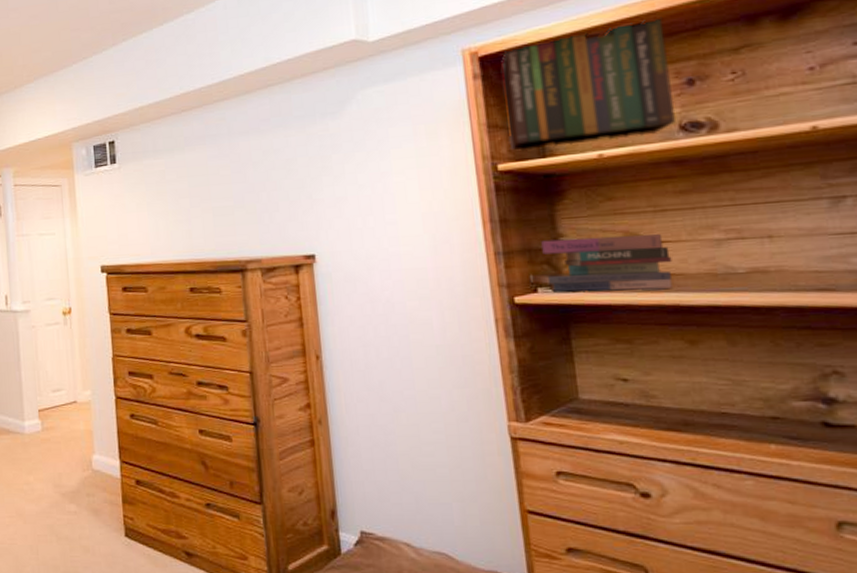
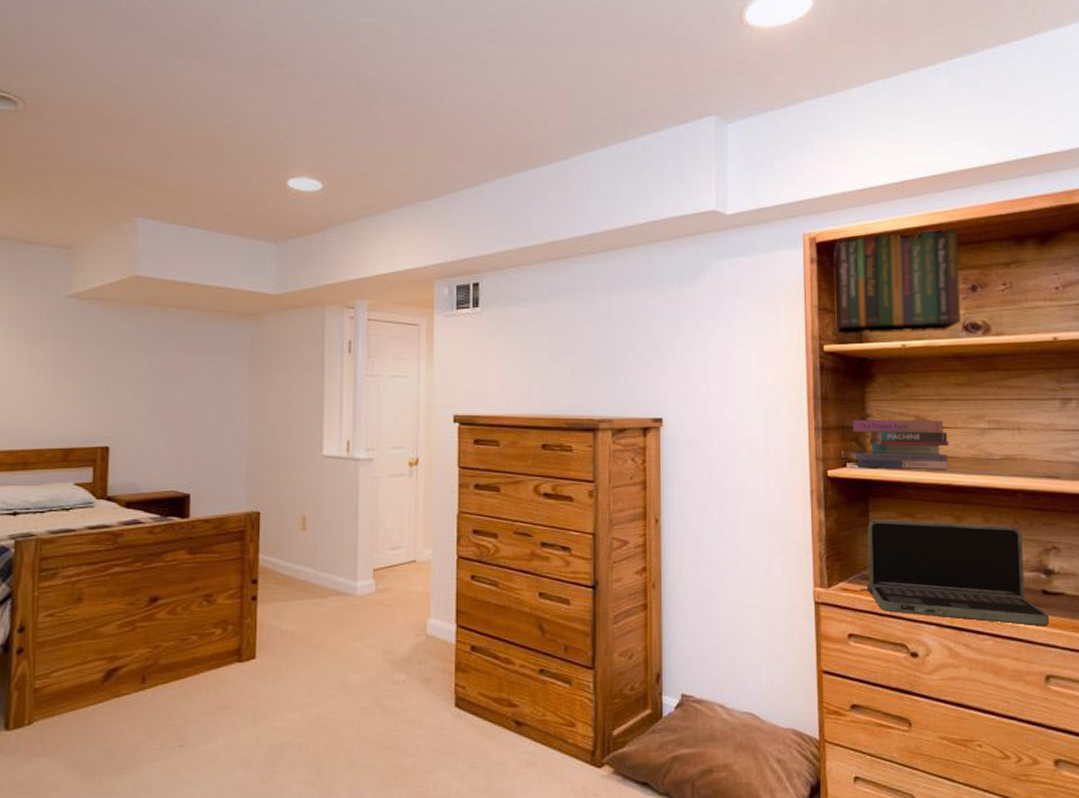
laptop: none [566,346,837,464] -> present [859,519,1050,626]

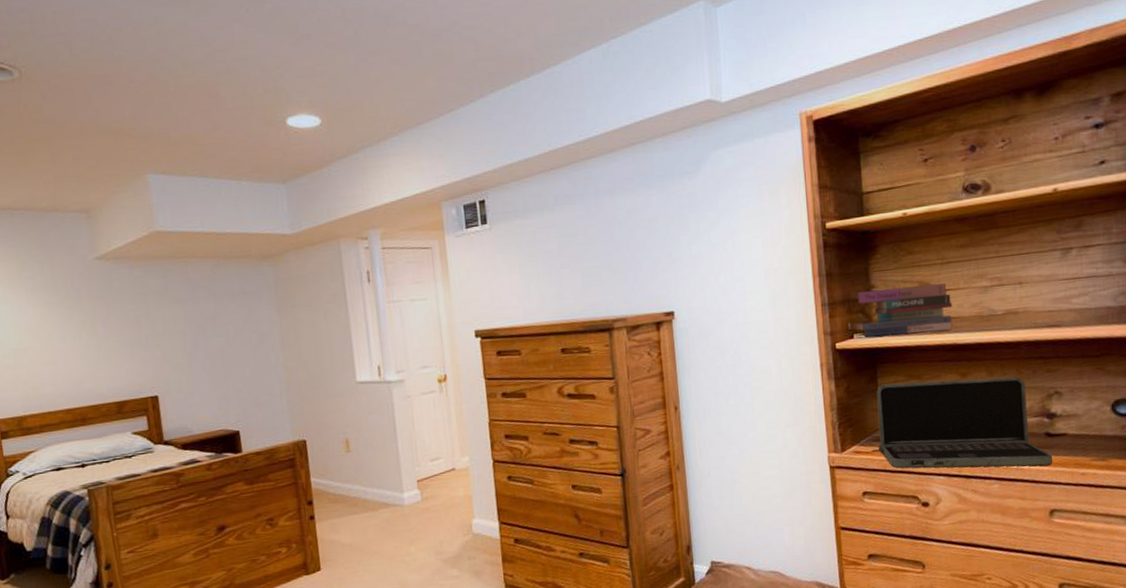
books: present [834,227,961,336] -> none [831,88,961,211]

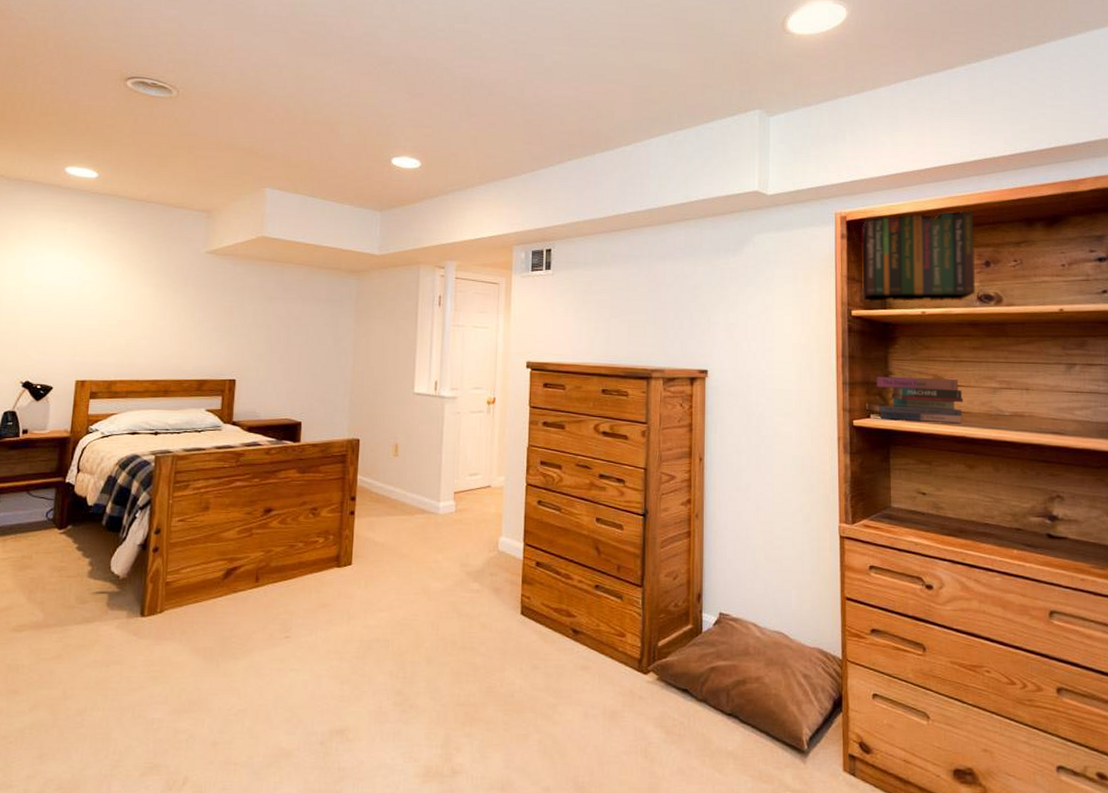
books: none [831,88,961,211] -> present [861,210,976,302]
laptop: present [871,376,1053,469] -> none [880,465,1054,567]

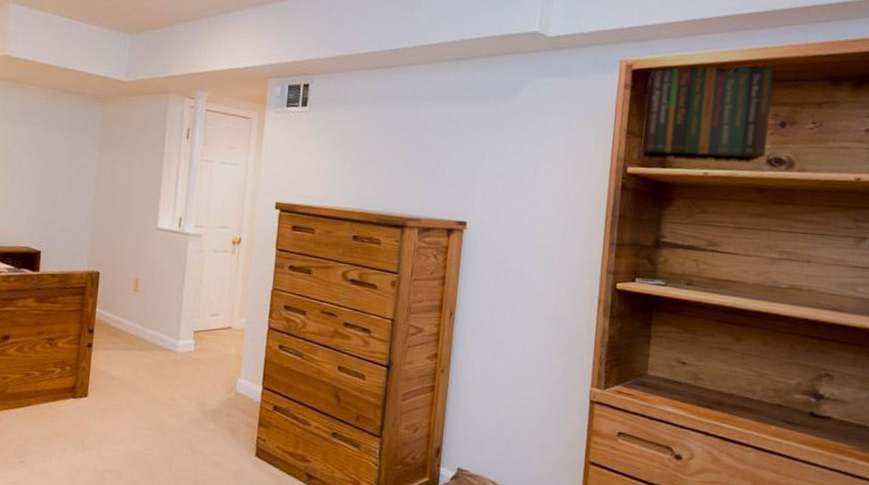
books: present [866,376,964,424] -> none [632,238,738,294]

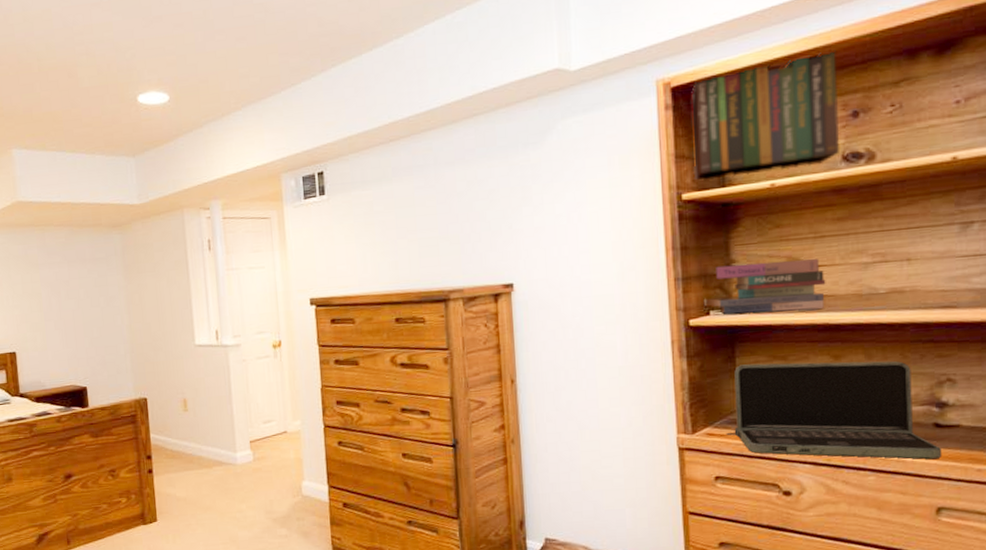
books: none [632,238,738,294] -> present [704,258,826,314]
laptop: none [633,332,814,445] -> present [726,360,942,460]

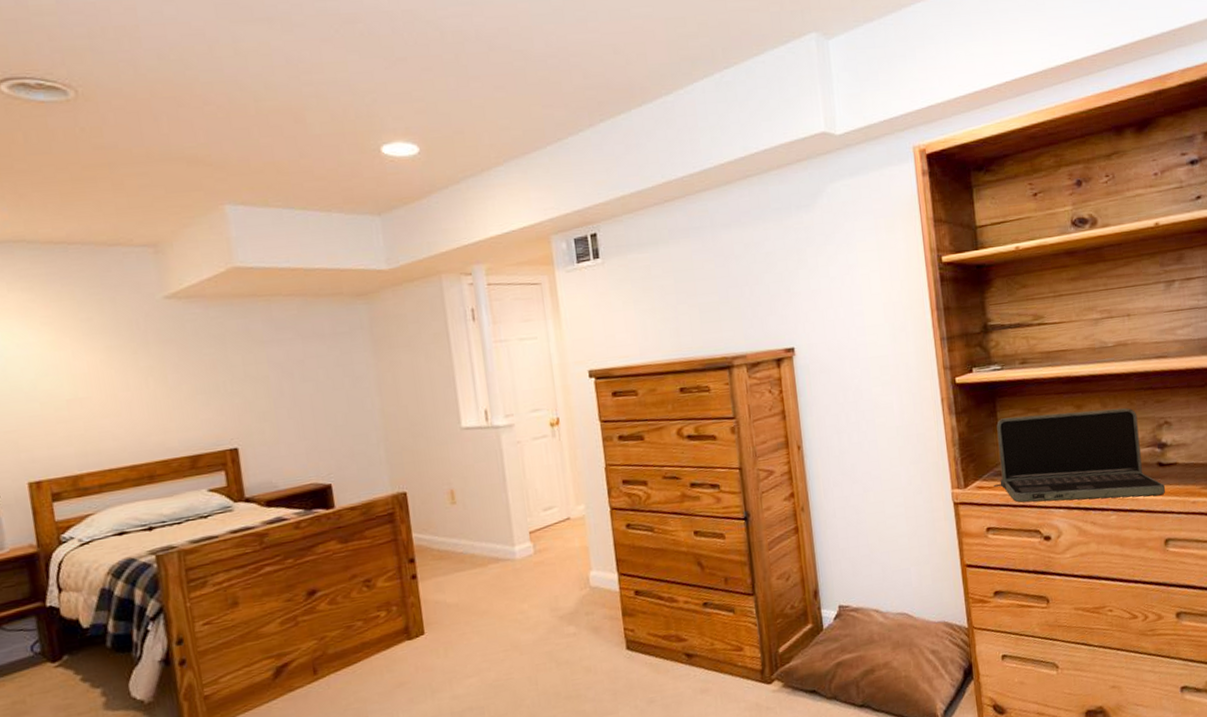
books: present [691,49,840,181] -> none [944,124,1069,244]
books: present [704,258,826,314] -> none [967,315,1066,371]

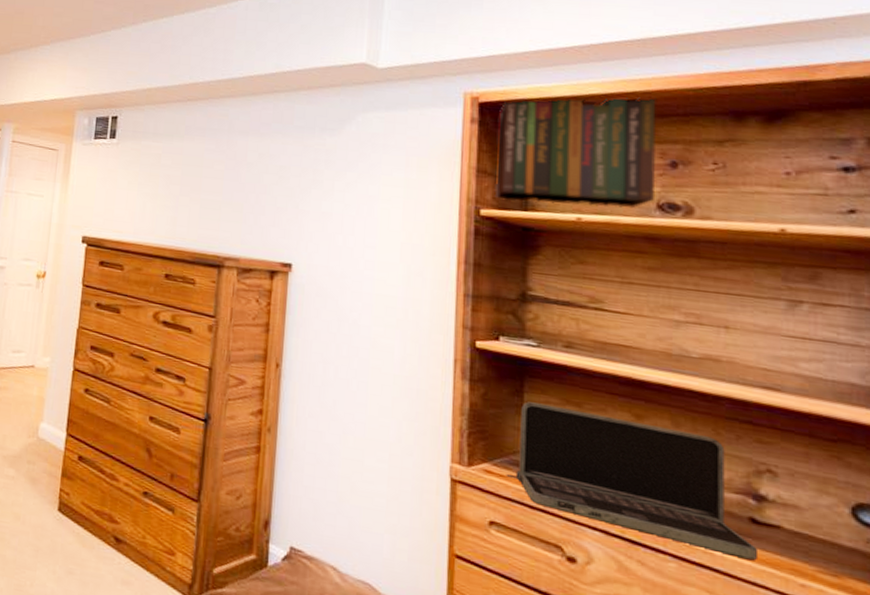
books: none [944,124,1069,244] -> present [494,97,656,209]

